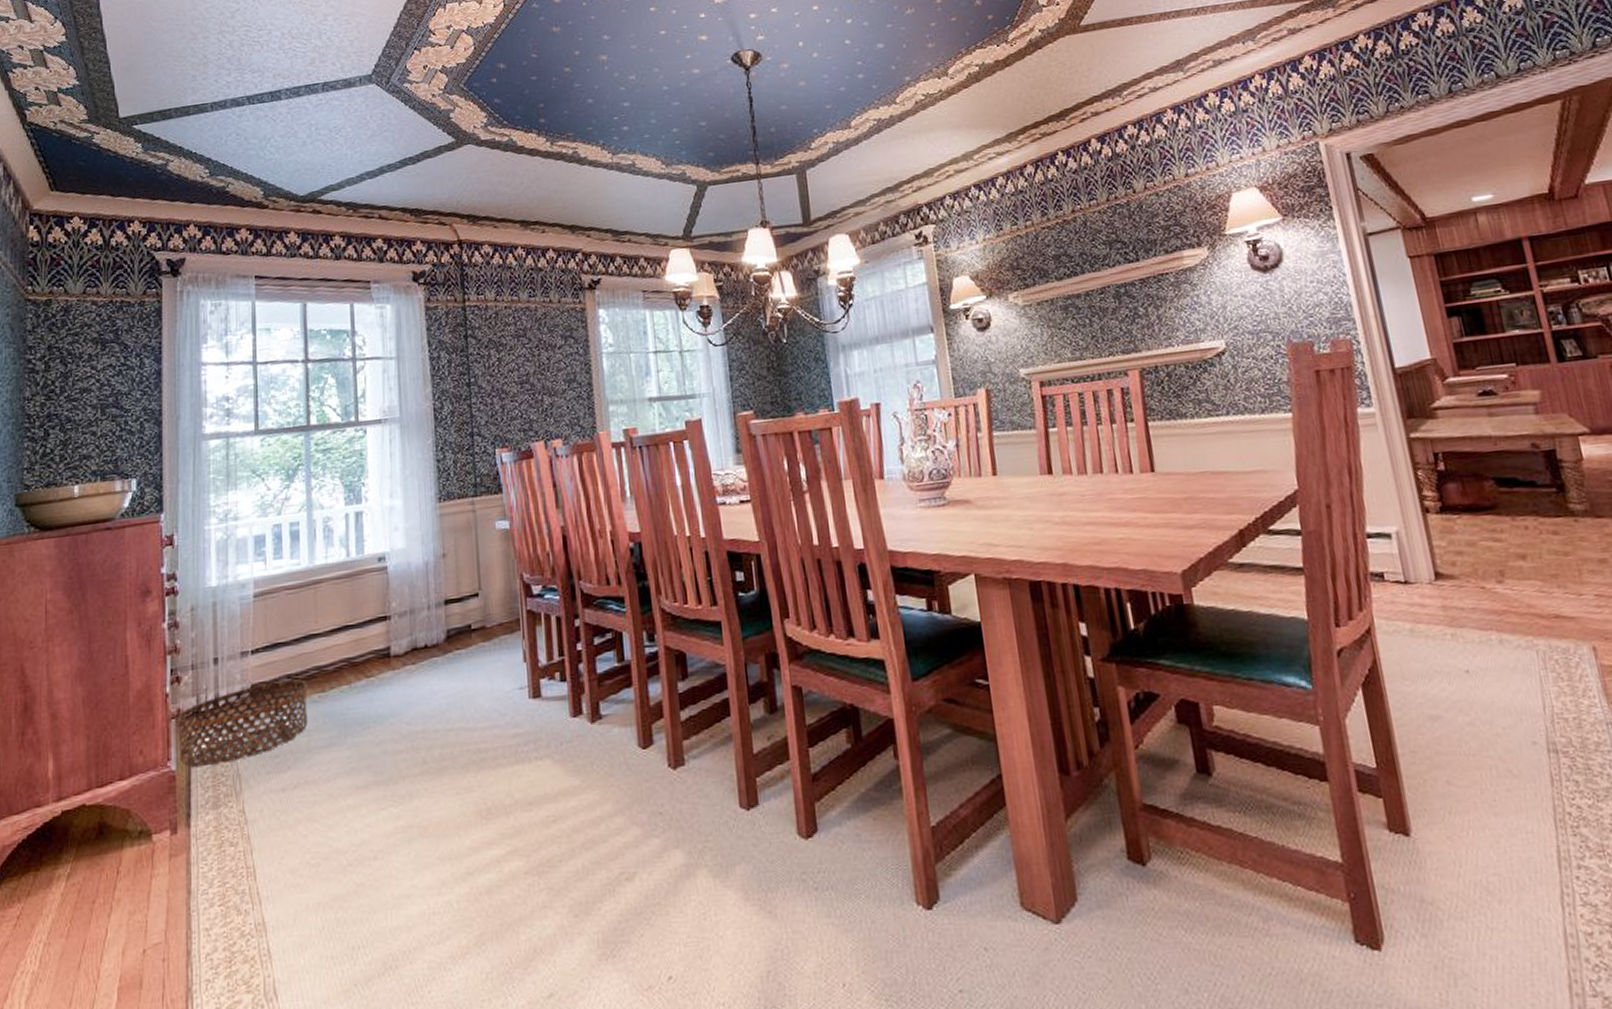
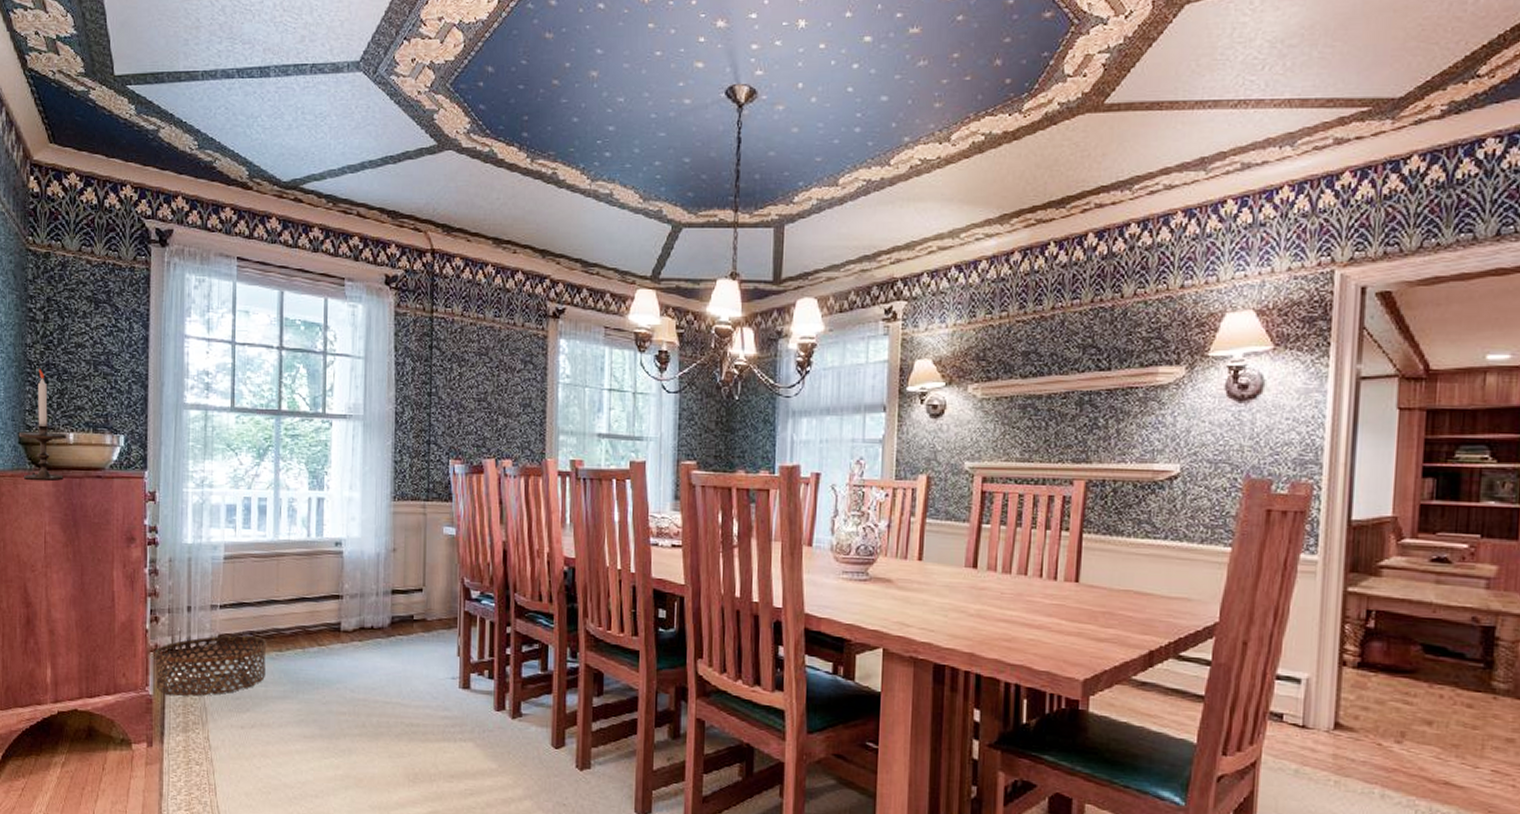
candlestick: none [15,421,72,546] -> present [18,368,67,482]

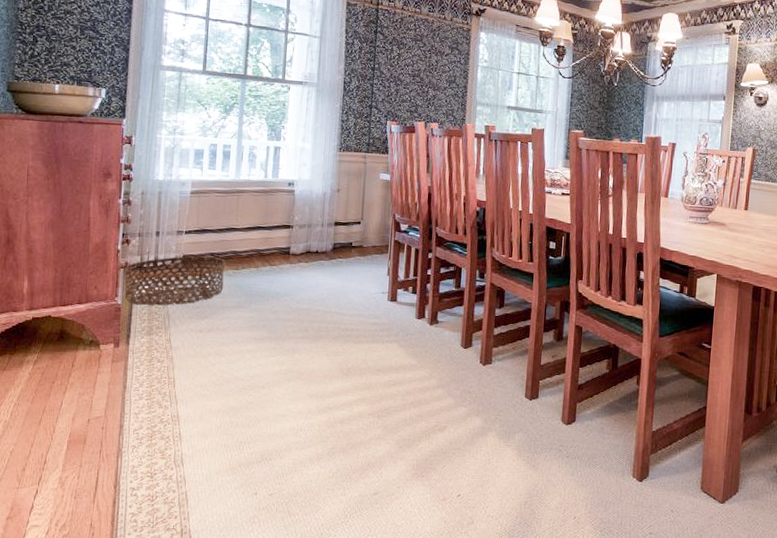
candlestick: present [18,368,67,482] -> none [7,29,53,125]

